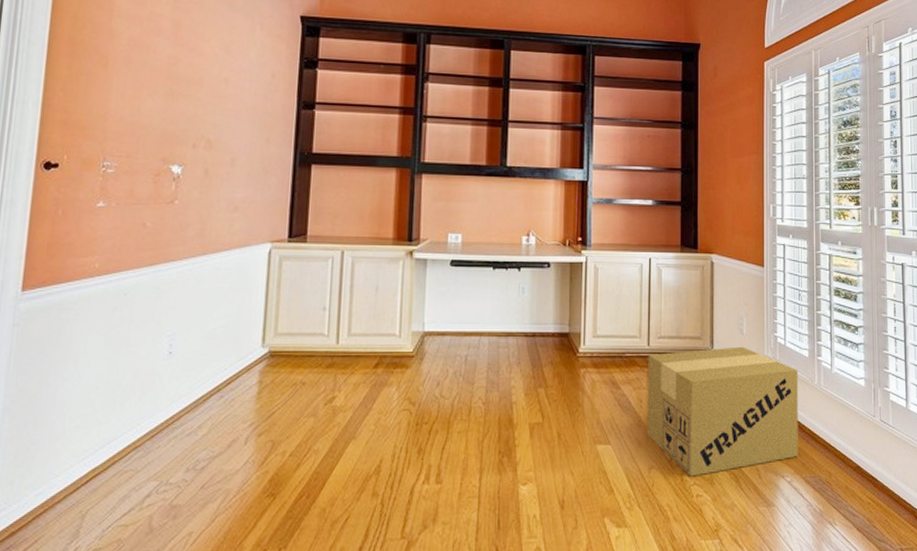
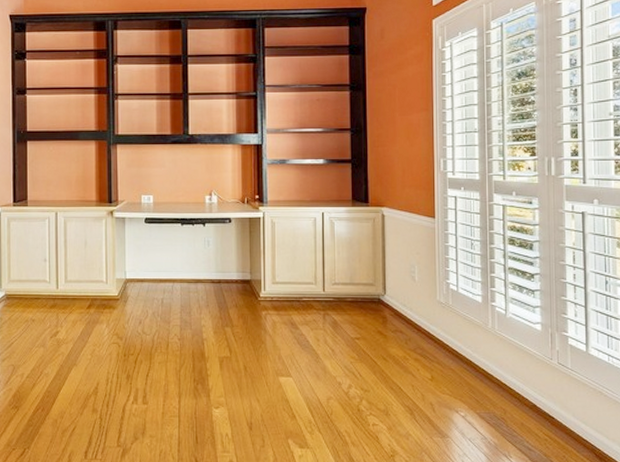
cardboard box: present [647,346,798,477] -> none [323,292,472,408]

